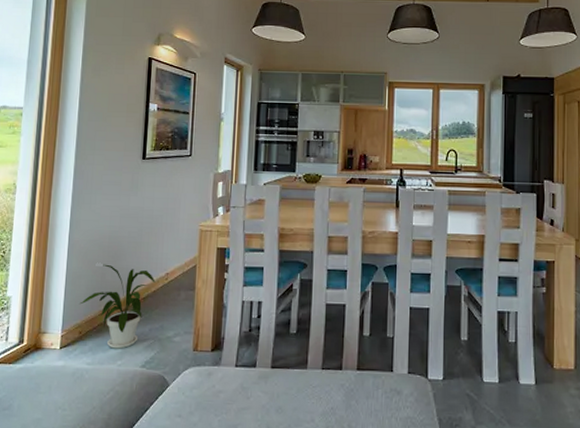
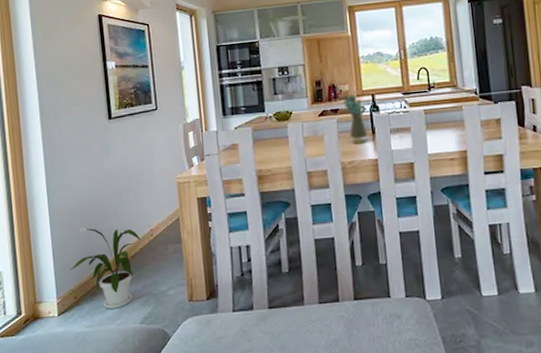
vase: none [372,164,392,216] -> present [342,93,368,145]

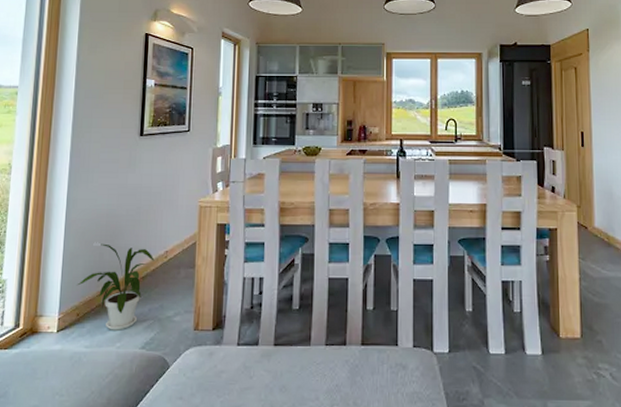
vase: present [342,93,368,145] -> none [372,135,393,187]

